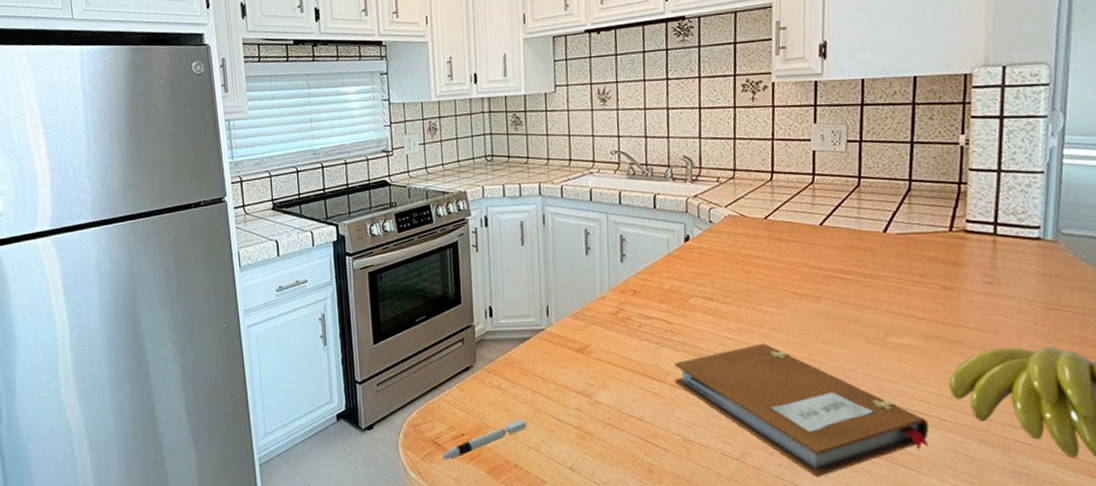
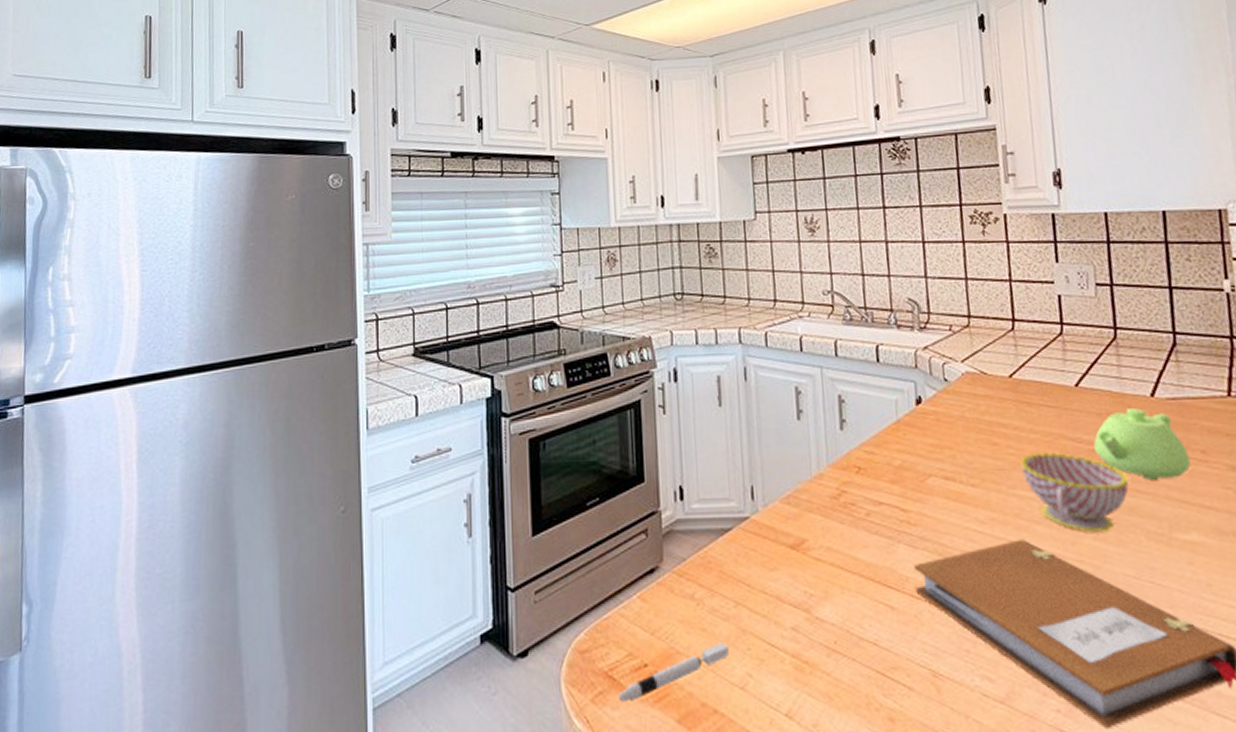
teacup: none [768,277,856,338] -> present [1020,452,1129,532]
teapot: none [830,242,910,298] -> present [1094,408,1191,480]

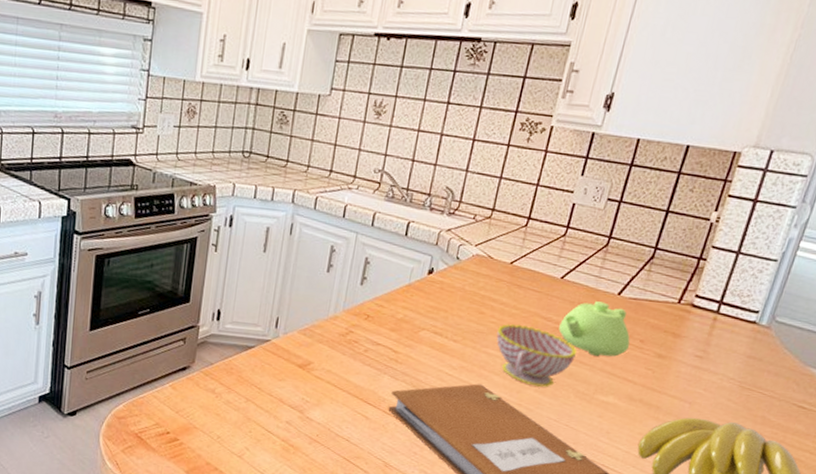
pen: present [618,642,729,703] -> none [143,424,235,456]

